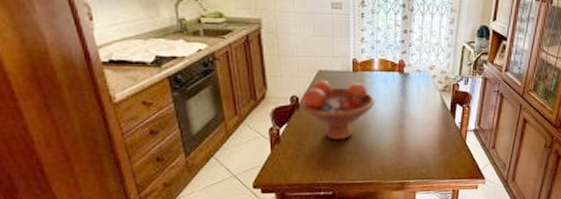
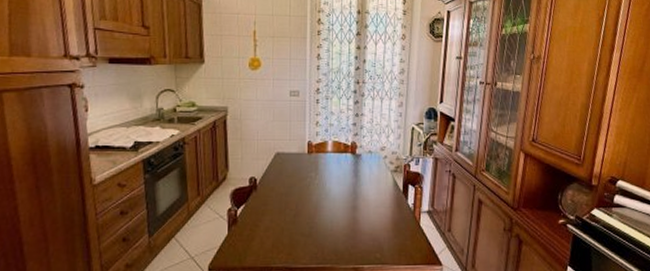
fruit bowl: present [299,80,376,141] -> none [257,161,329,222]

